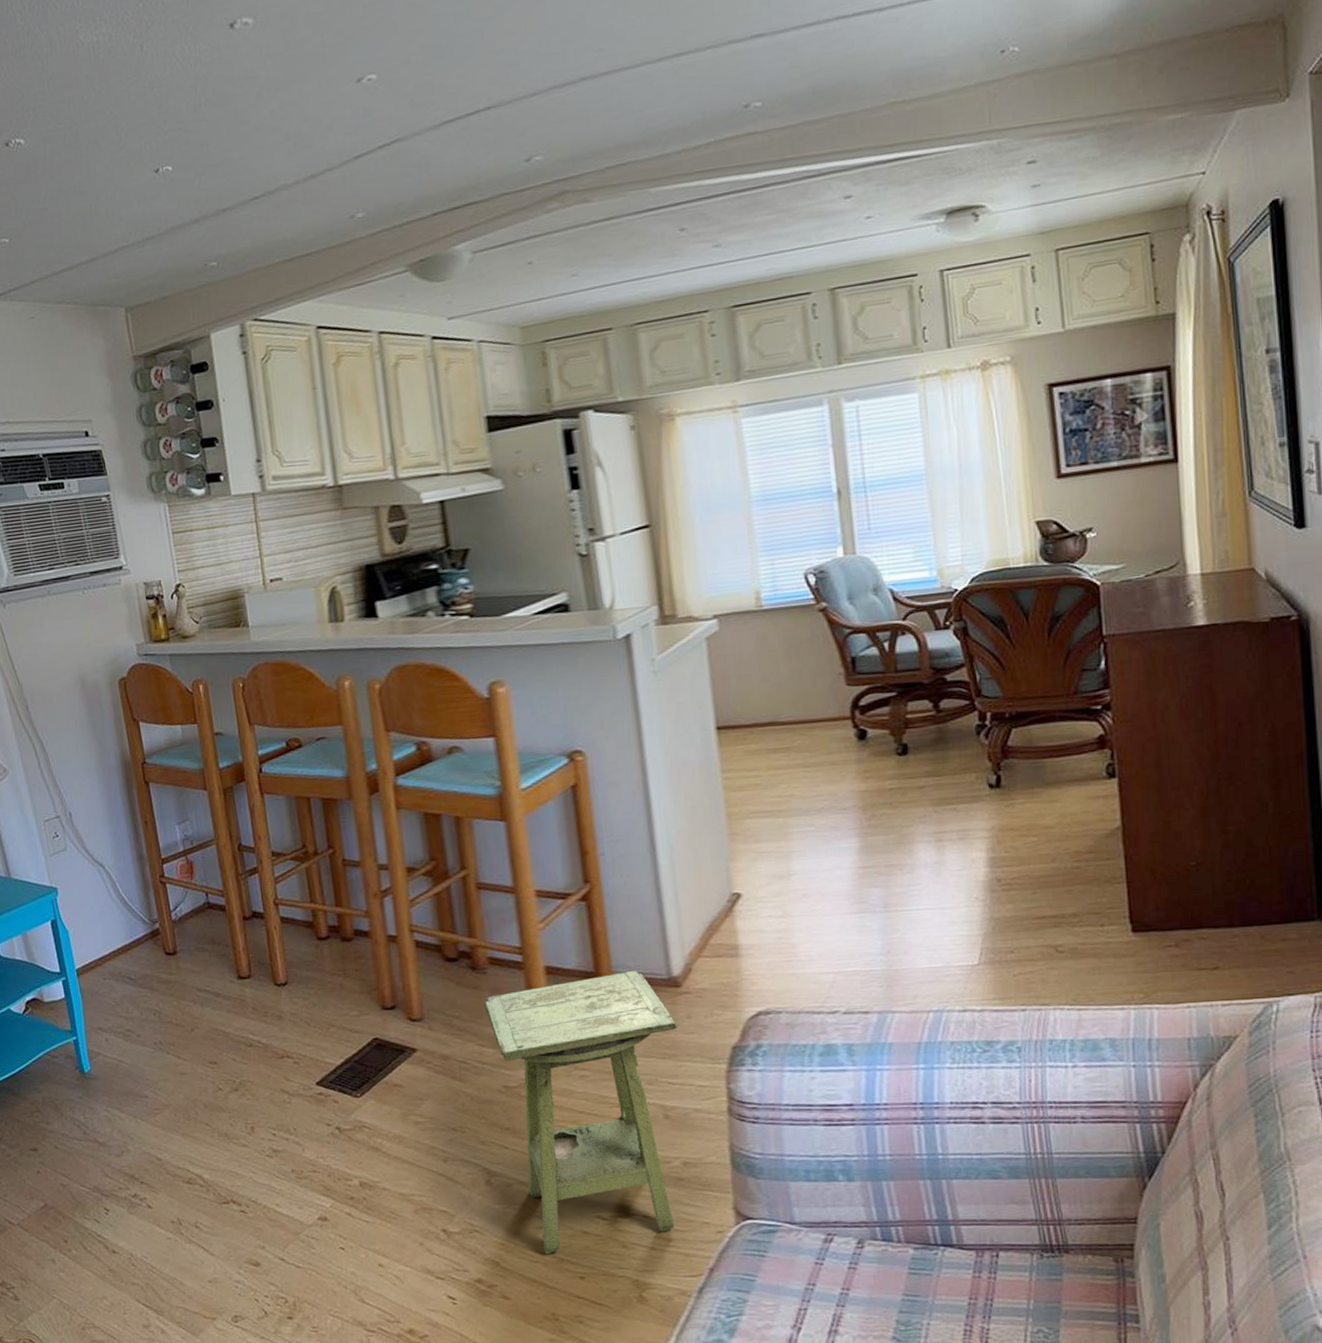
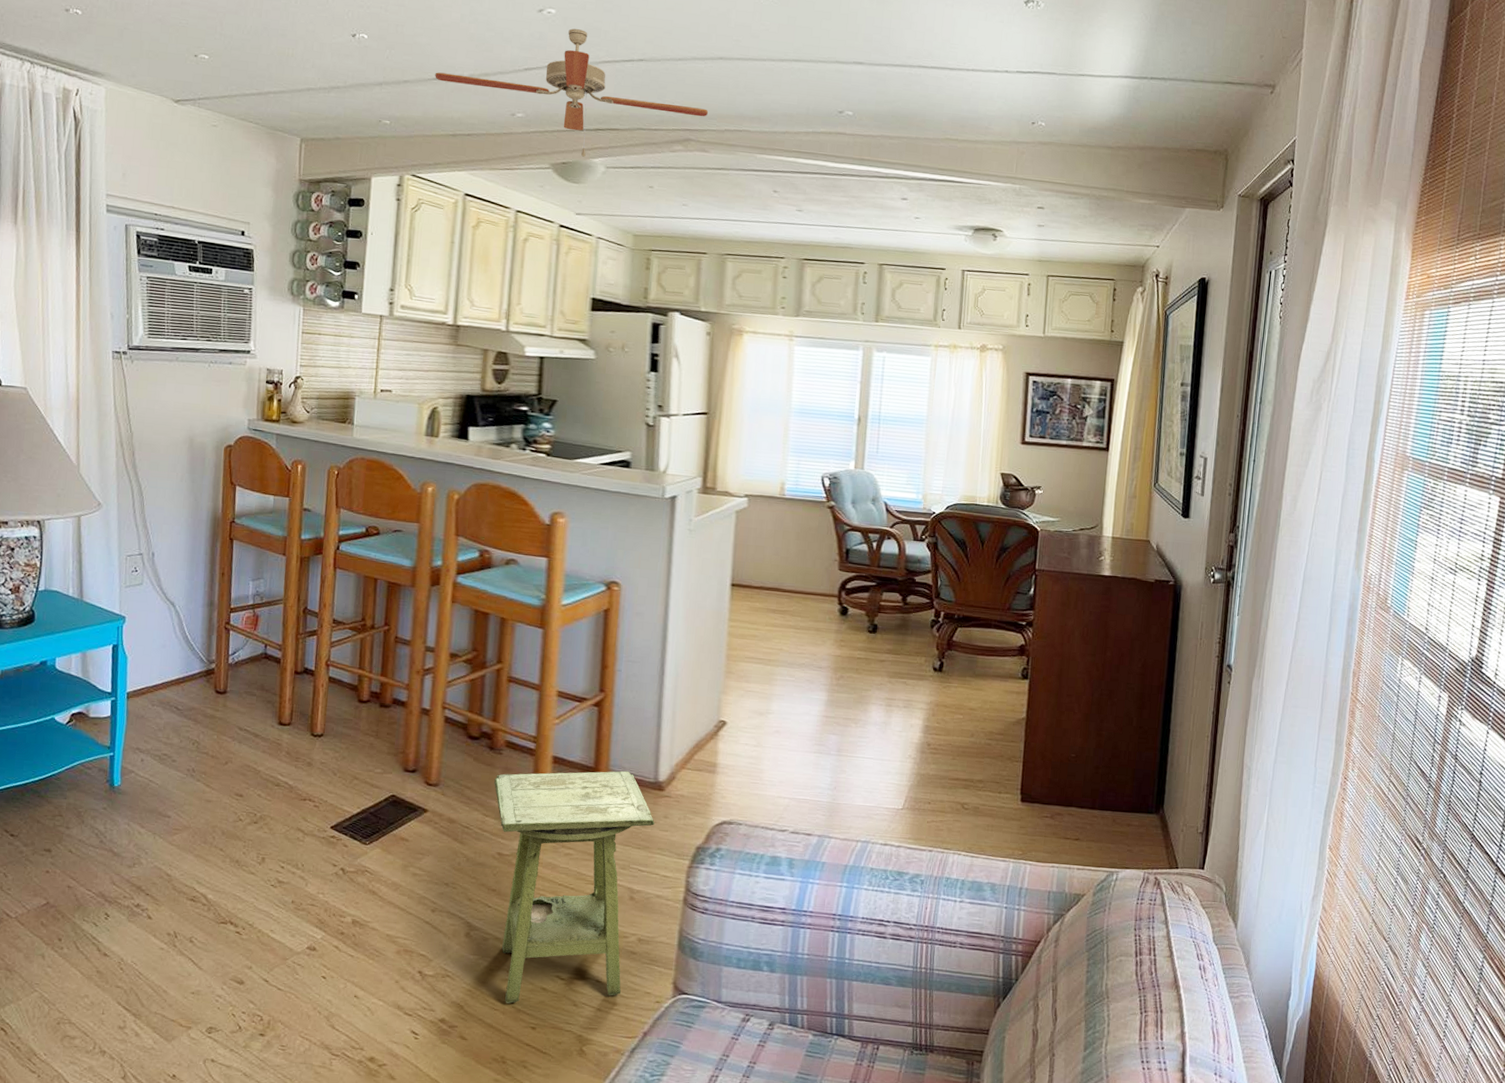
ceiling fan: none [255,90,582,247] -> present [435,28,709,157]

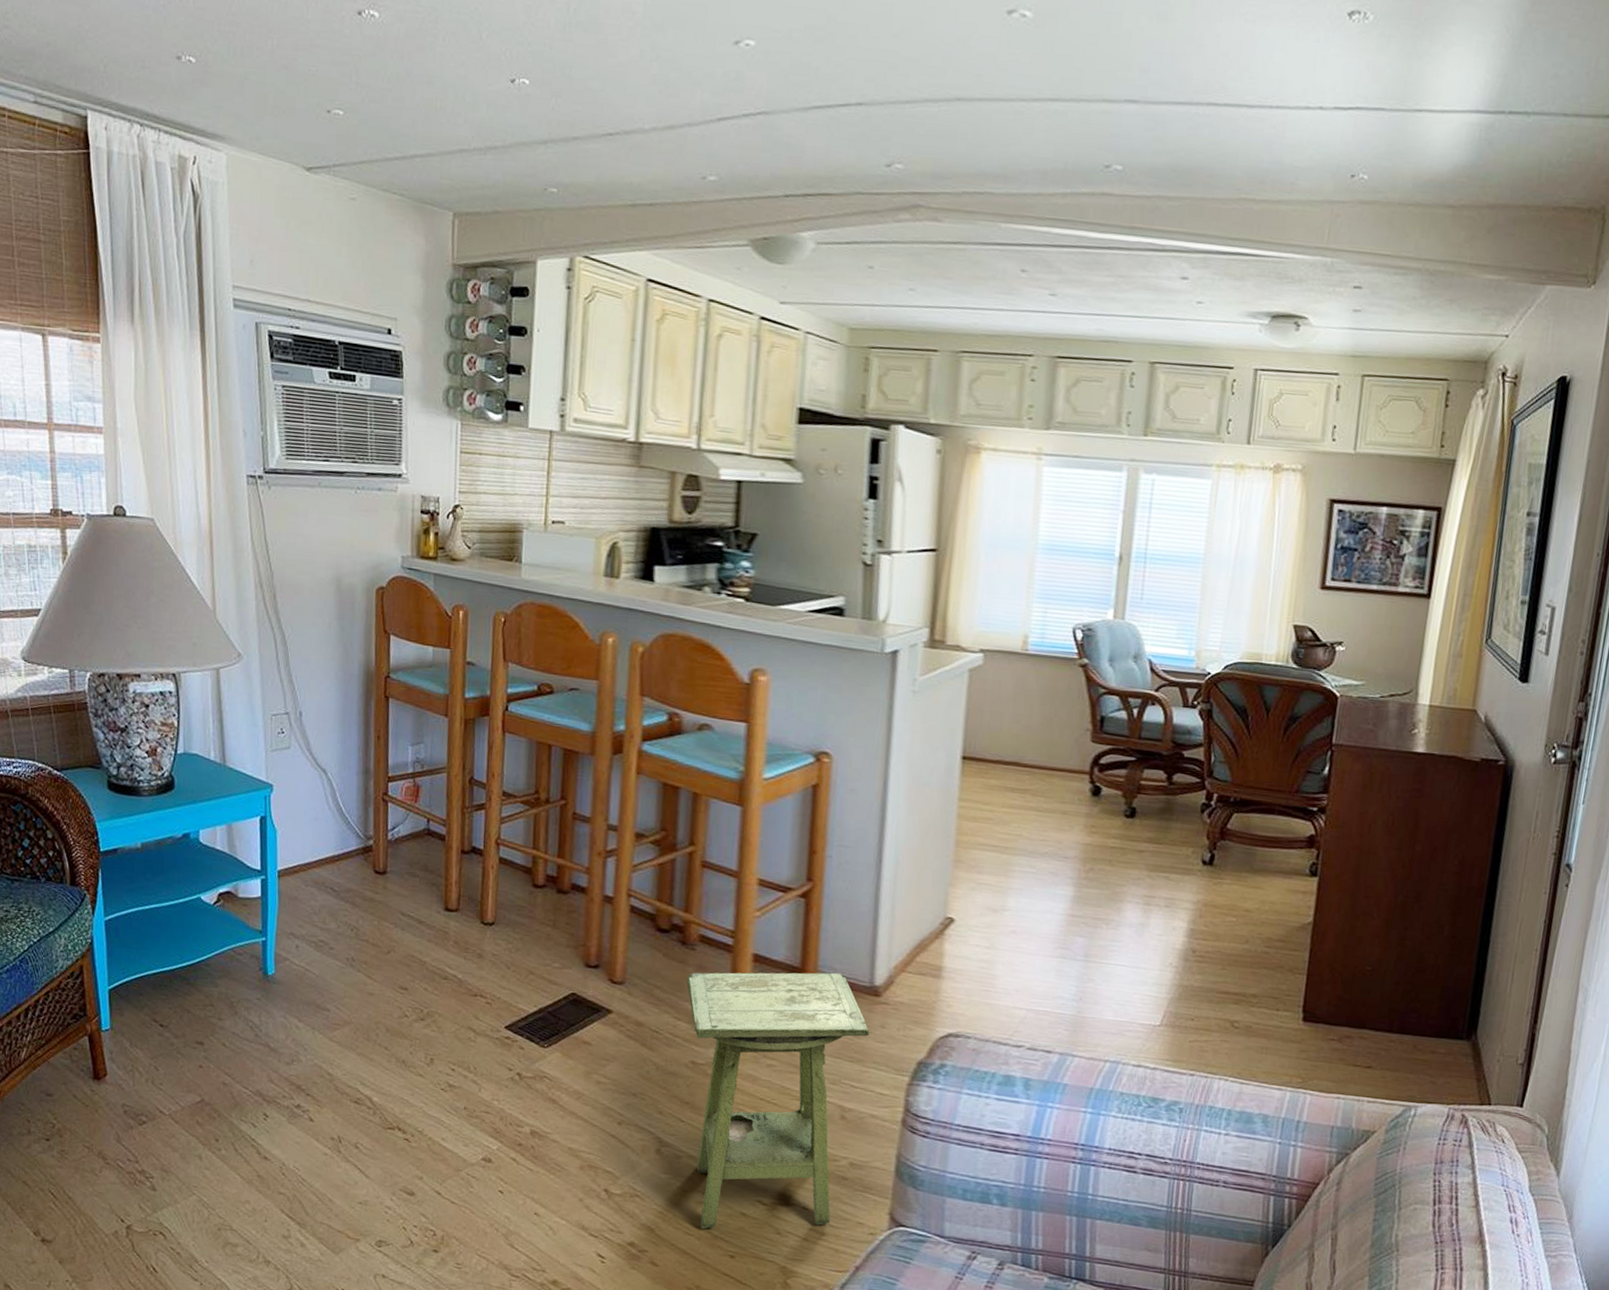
ceiling fan: present [435,28,709,157] -> none [610,65,943,230]

